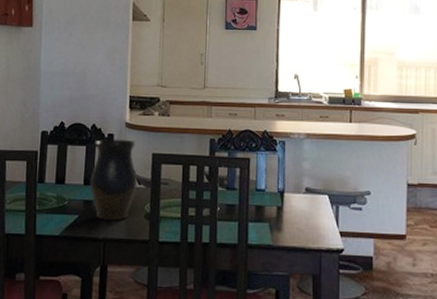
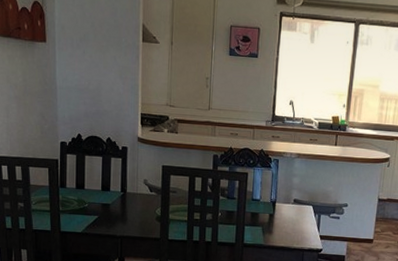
vase: present [90,139,138,221] -> none [107,151,150,222]

